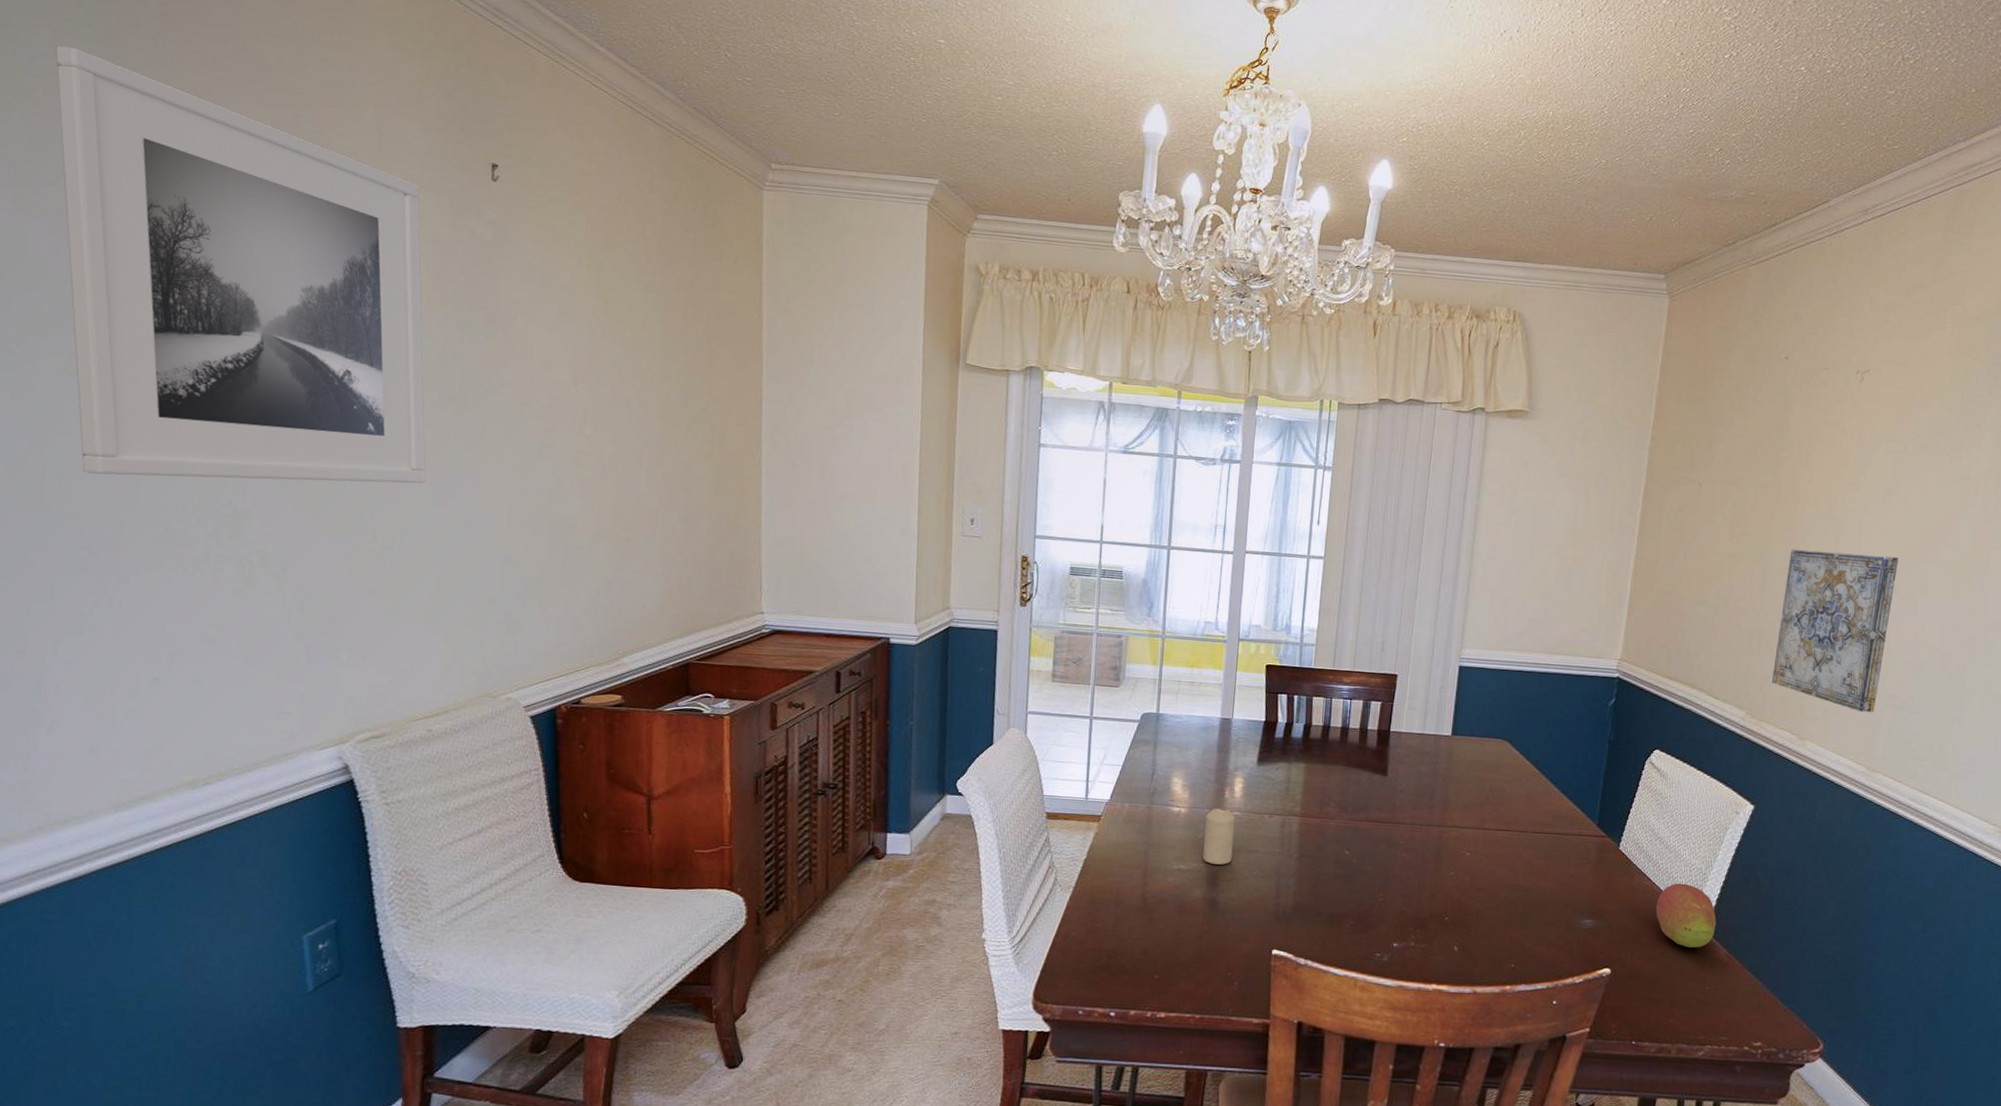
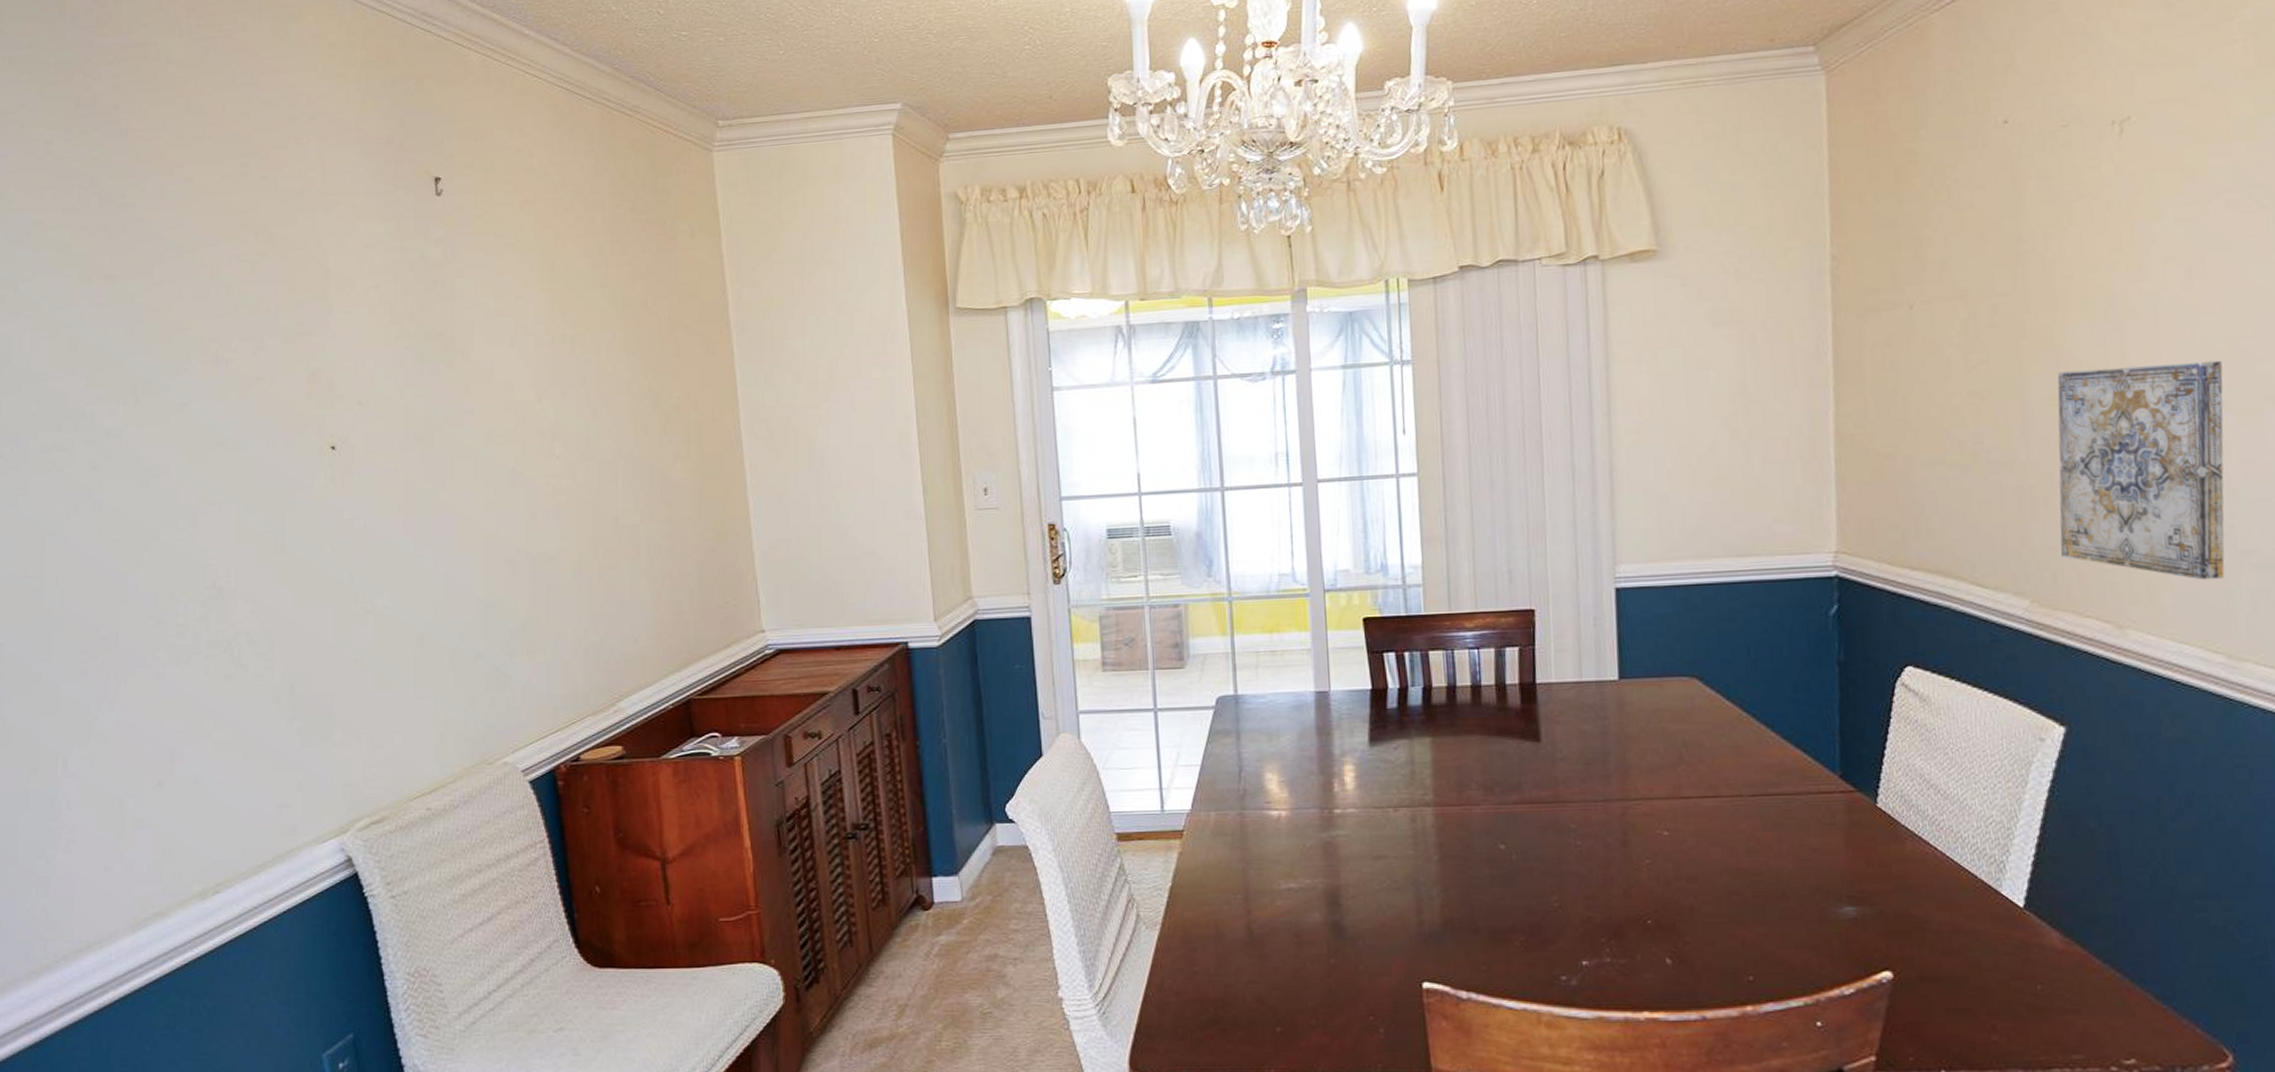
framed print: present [55,45,426,484] -> none [23,137,400,572]
candle: present [1203,808,1235,865] -> none [1313,807,1354,878]
fruit: present [1655,883,1716,948] -> none [1943,844,2038,933]

